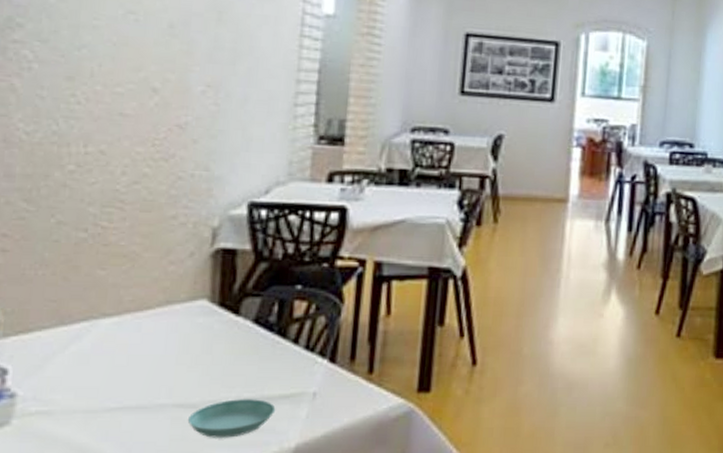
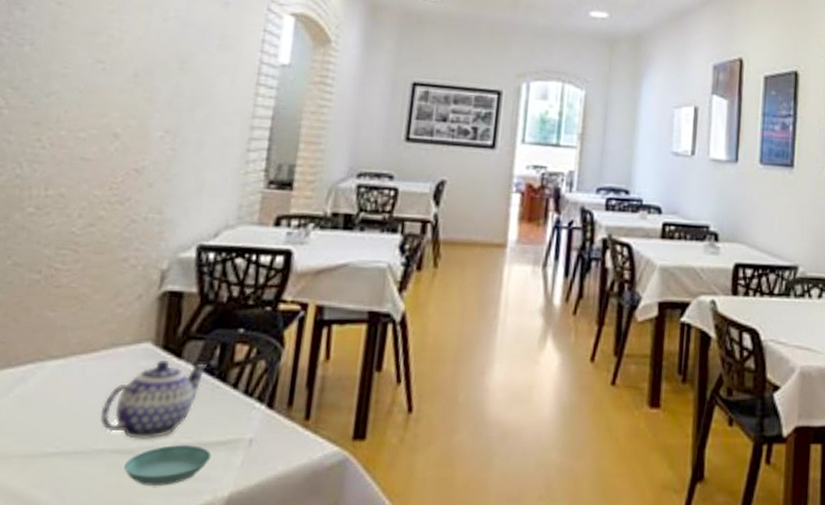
teapot: none [159,316,266,394] -> present [99,359,207,439]

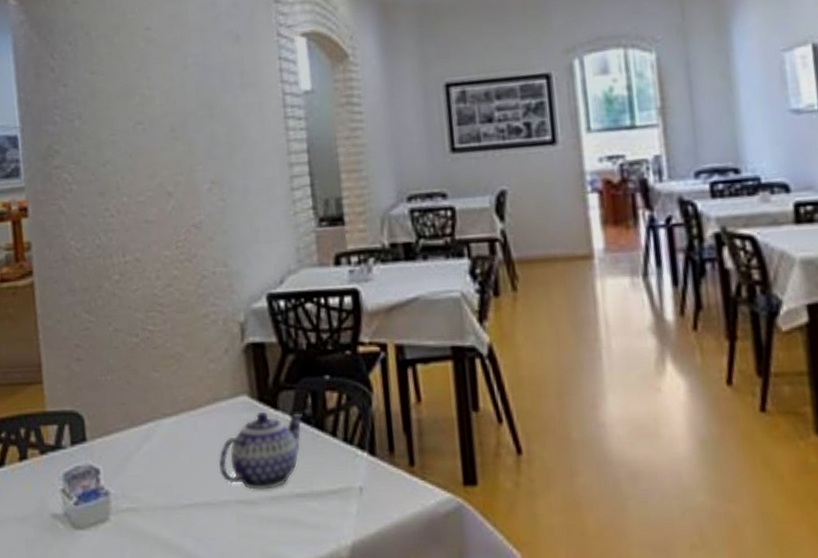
saucer: present [123,445,212,486] -> none [250,495,327,535]

